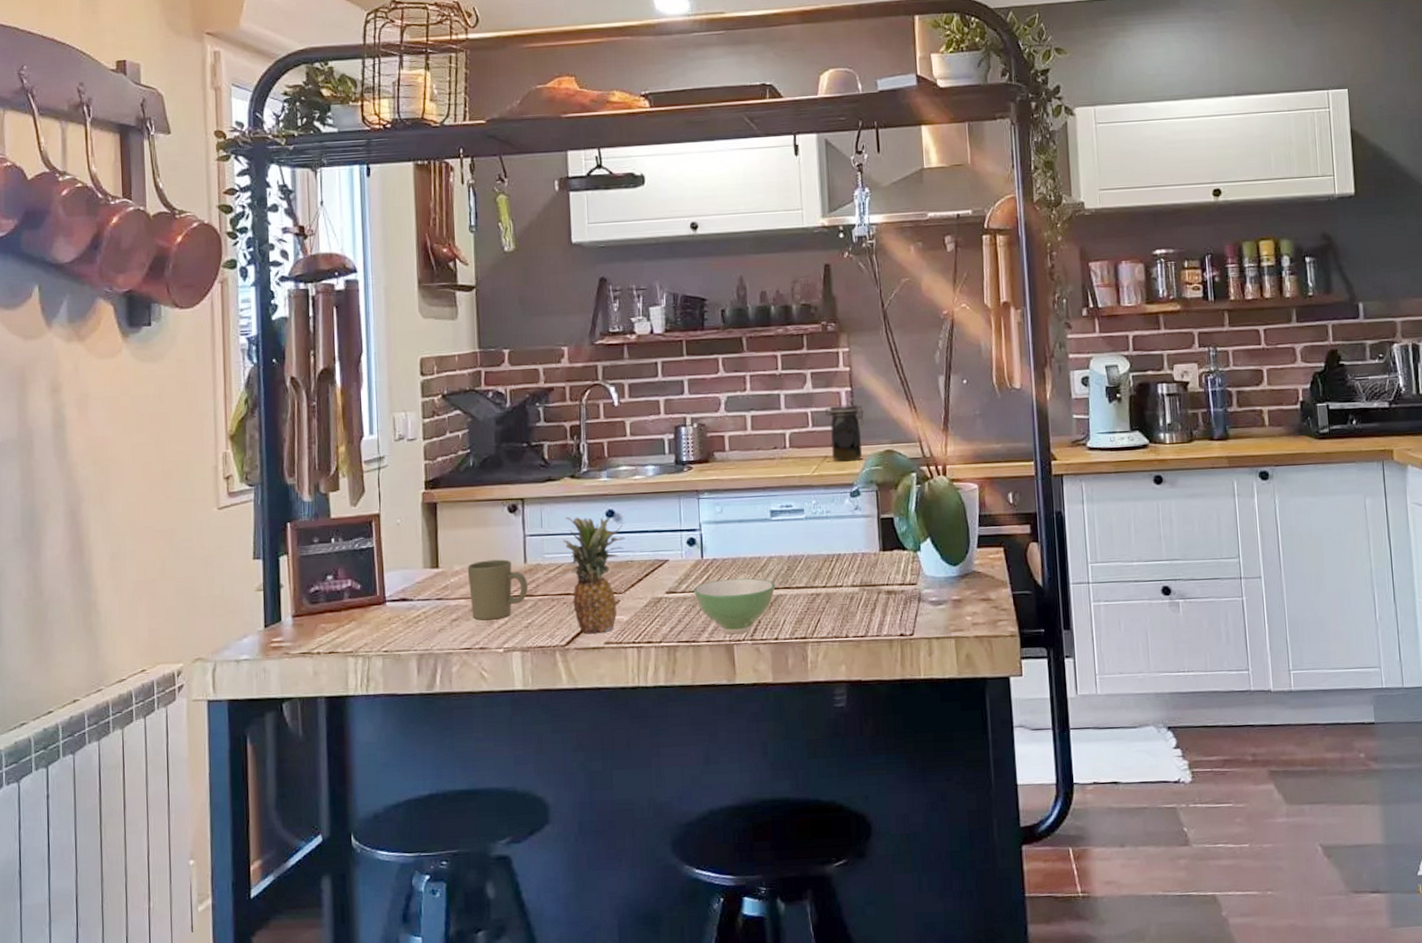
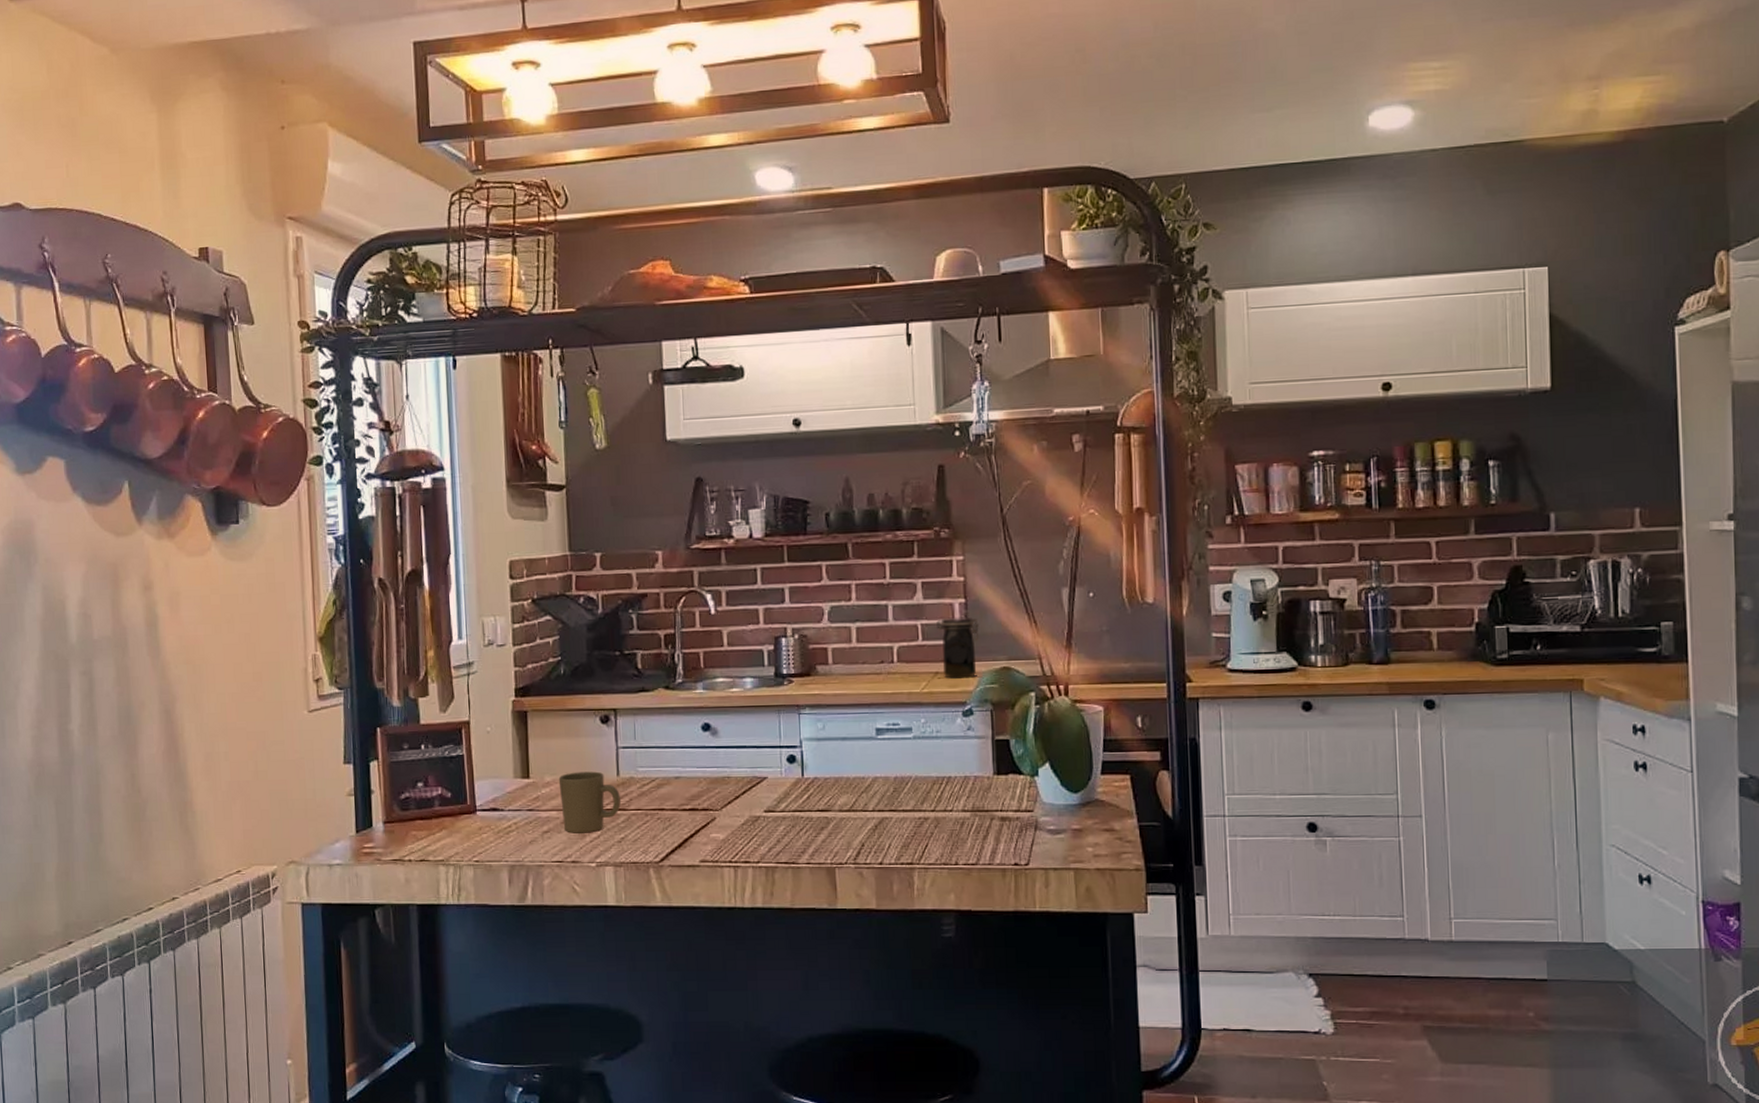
fruit: present [563,516,626,634] -> none [657,729,722,851]
bowl: present [693,578,776,635] -> none [793,798,881,858]

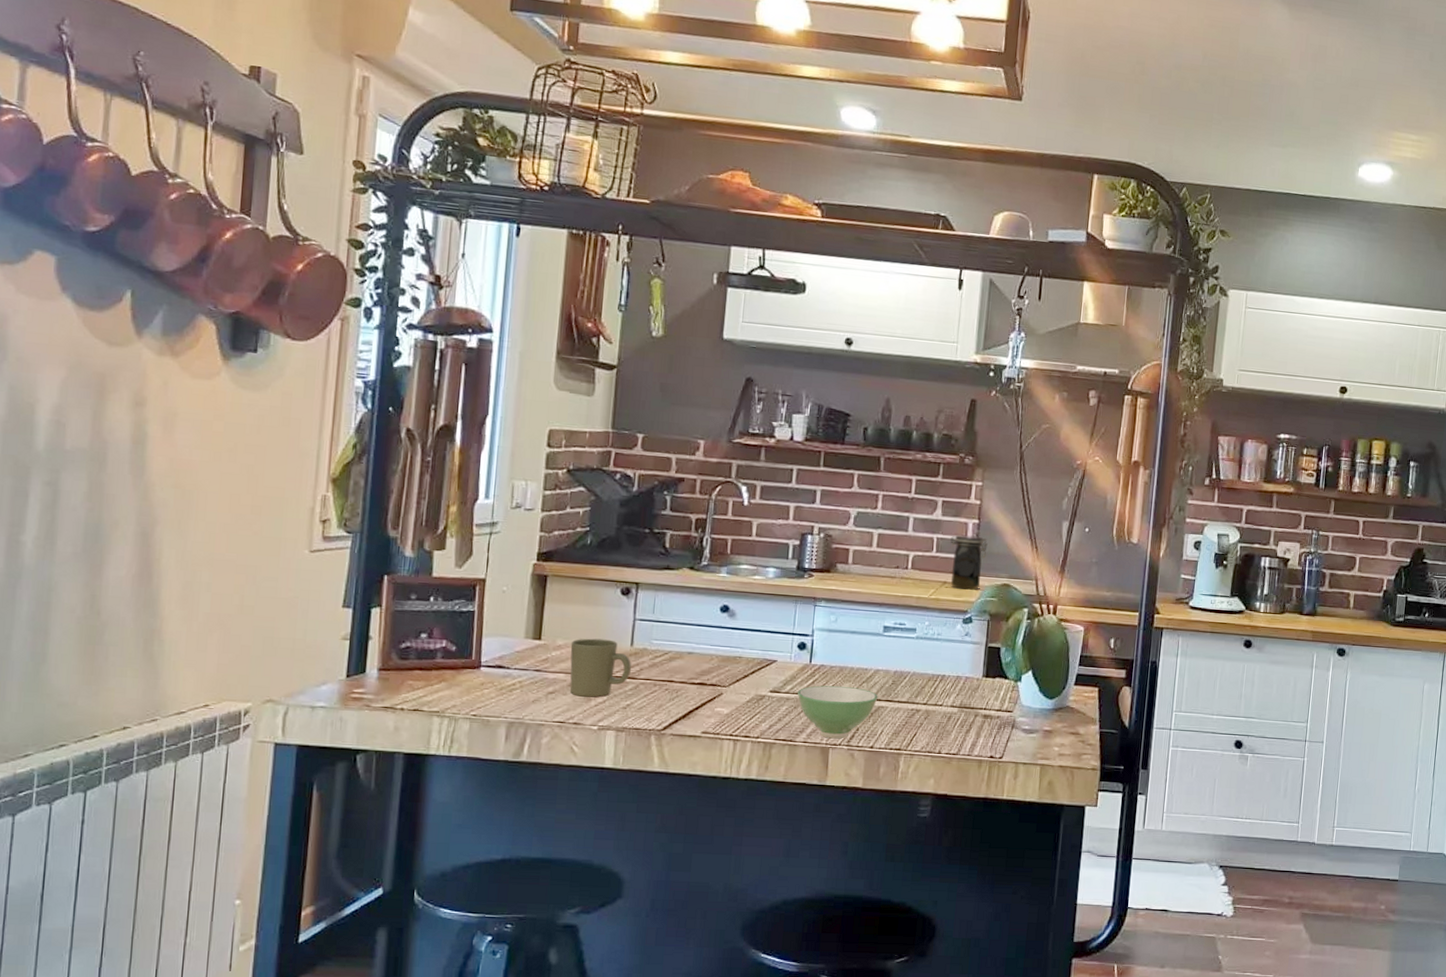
bowl: none [793,798,881,858] -> present [797,685,878,739]

